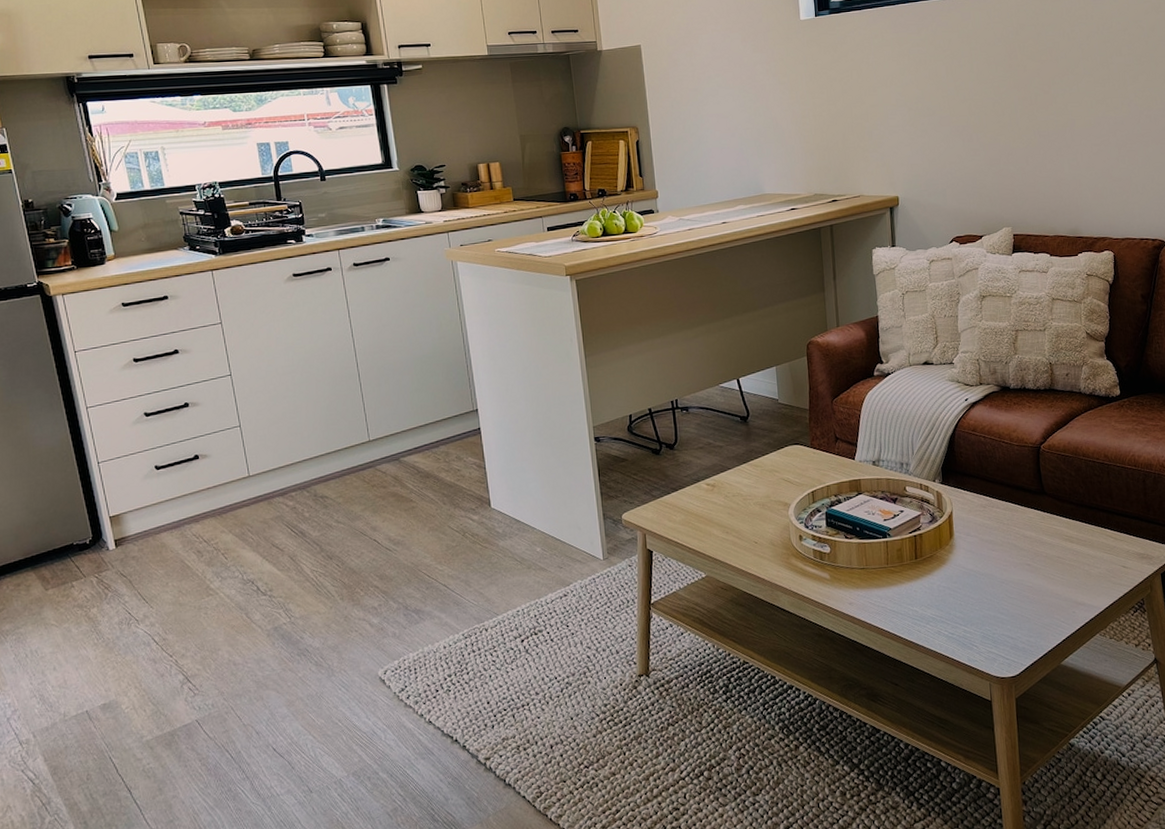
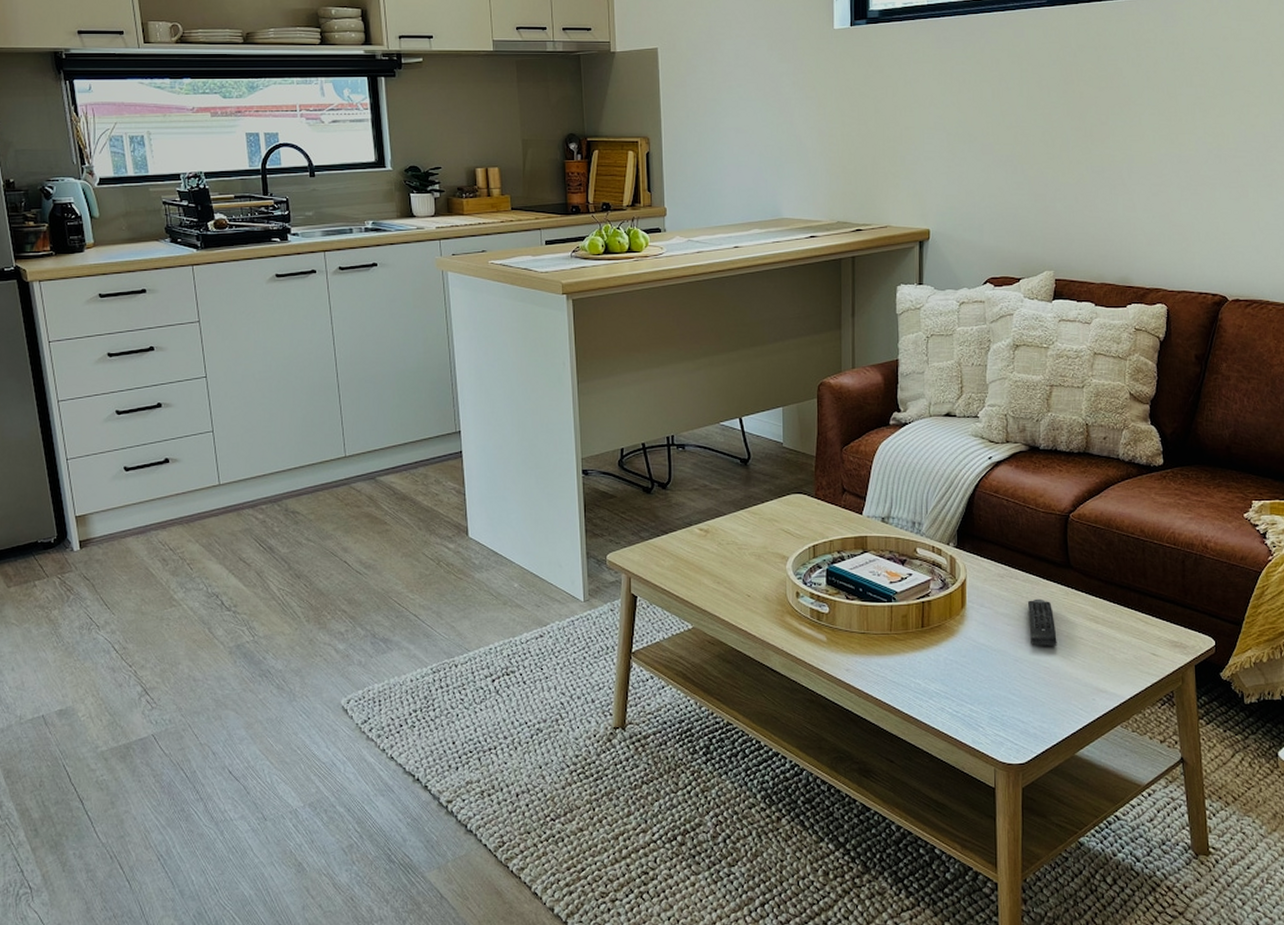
remote control: none [1009,524,1038,568] -> present [1028,598,1057,647]

